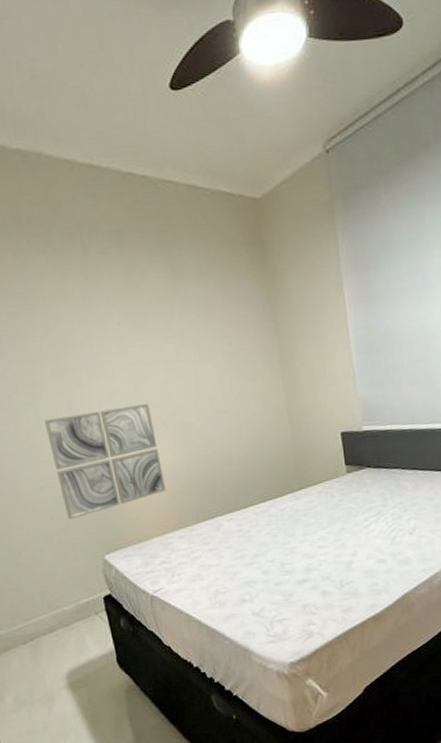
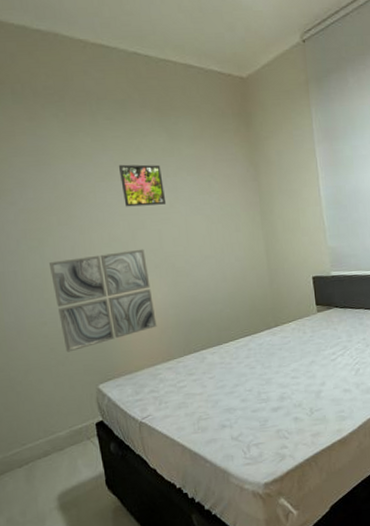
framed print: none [116,305,172,356] -> present [118,164,167,207]

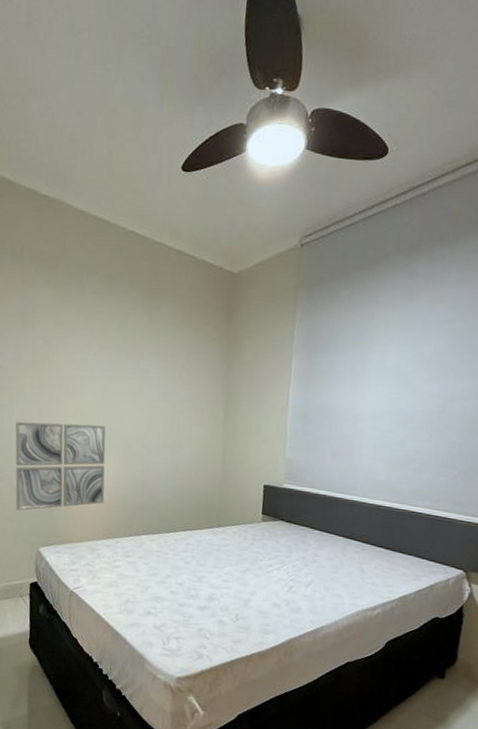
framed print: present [118,164,167,207] -> none [95,339,137,386]

